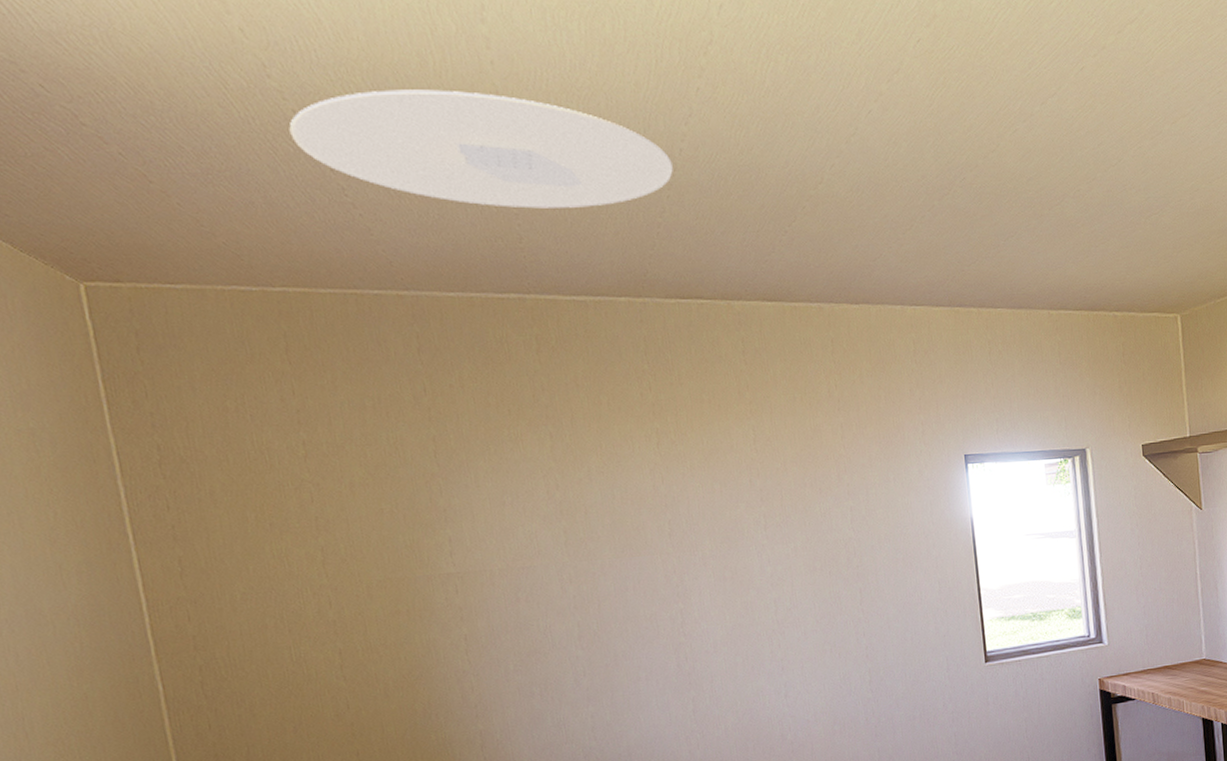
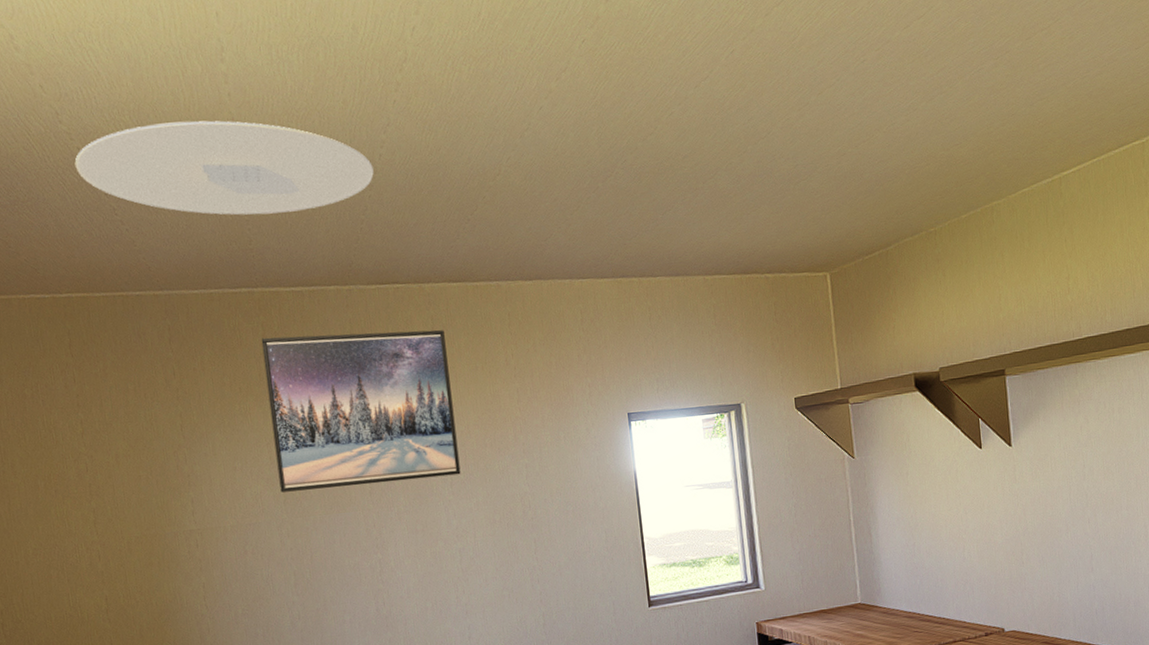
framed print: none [535,352,776,532] -> present [261,330,461,493]

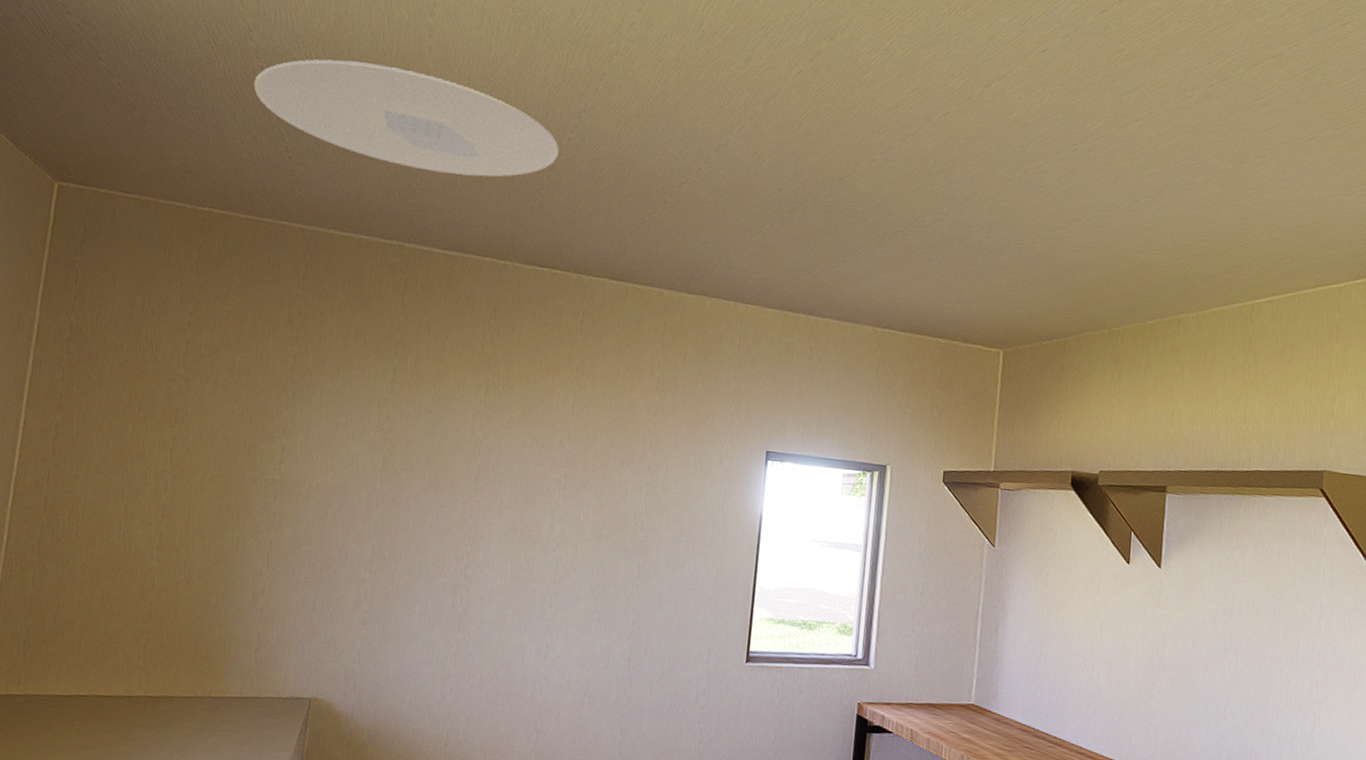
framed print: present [261,330,461,493] -> none [380,295,593,479]

